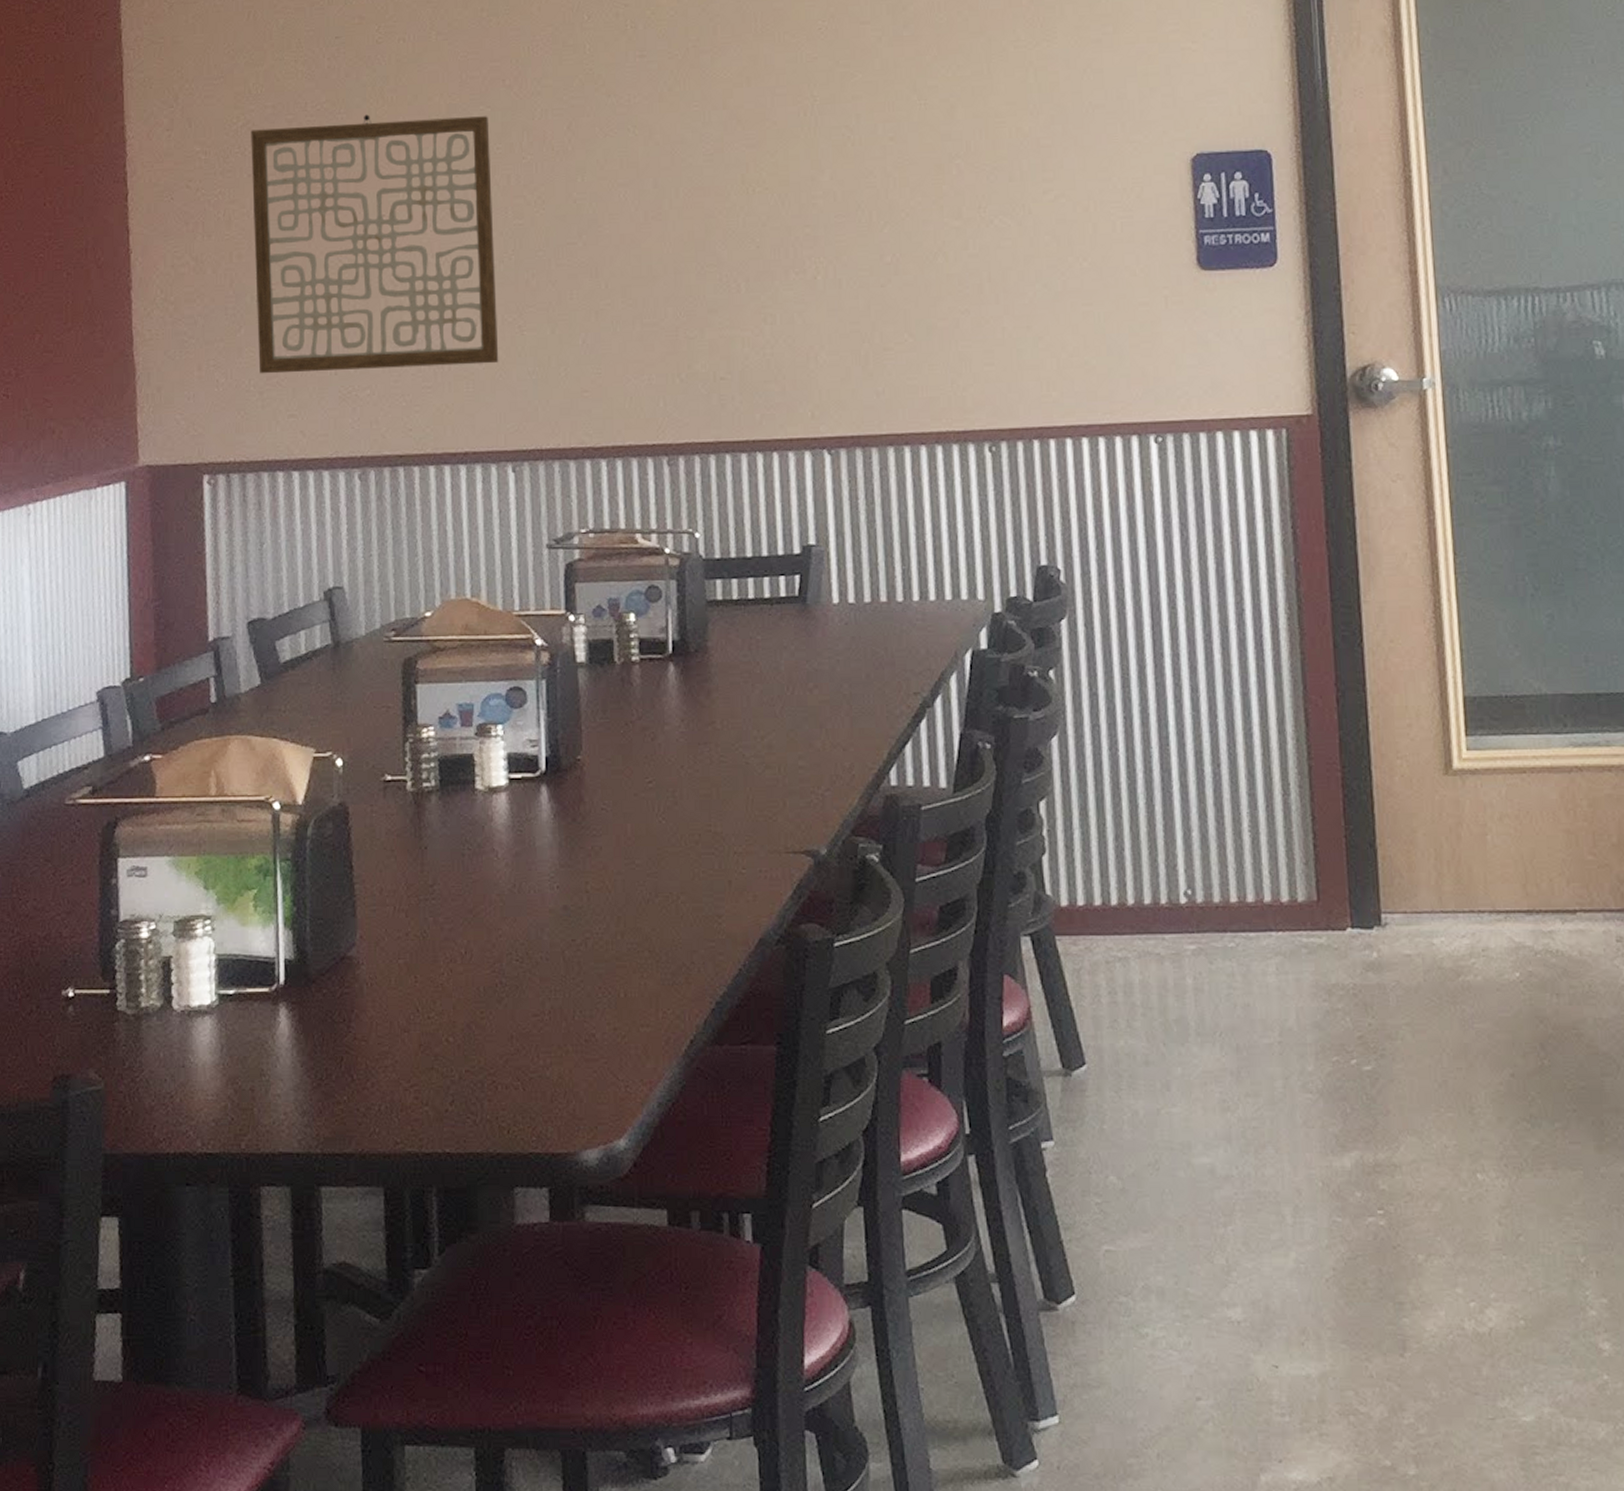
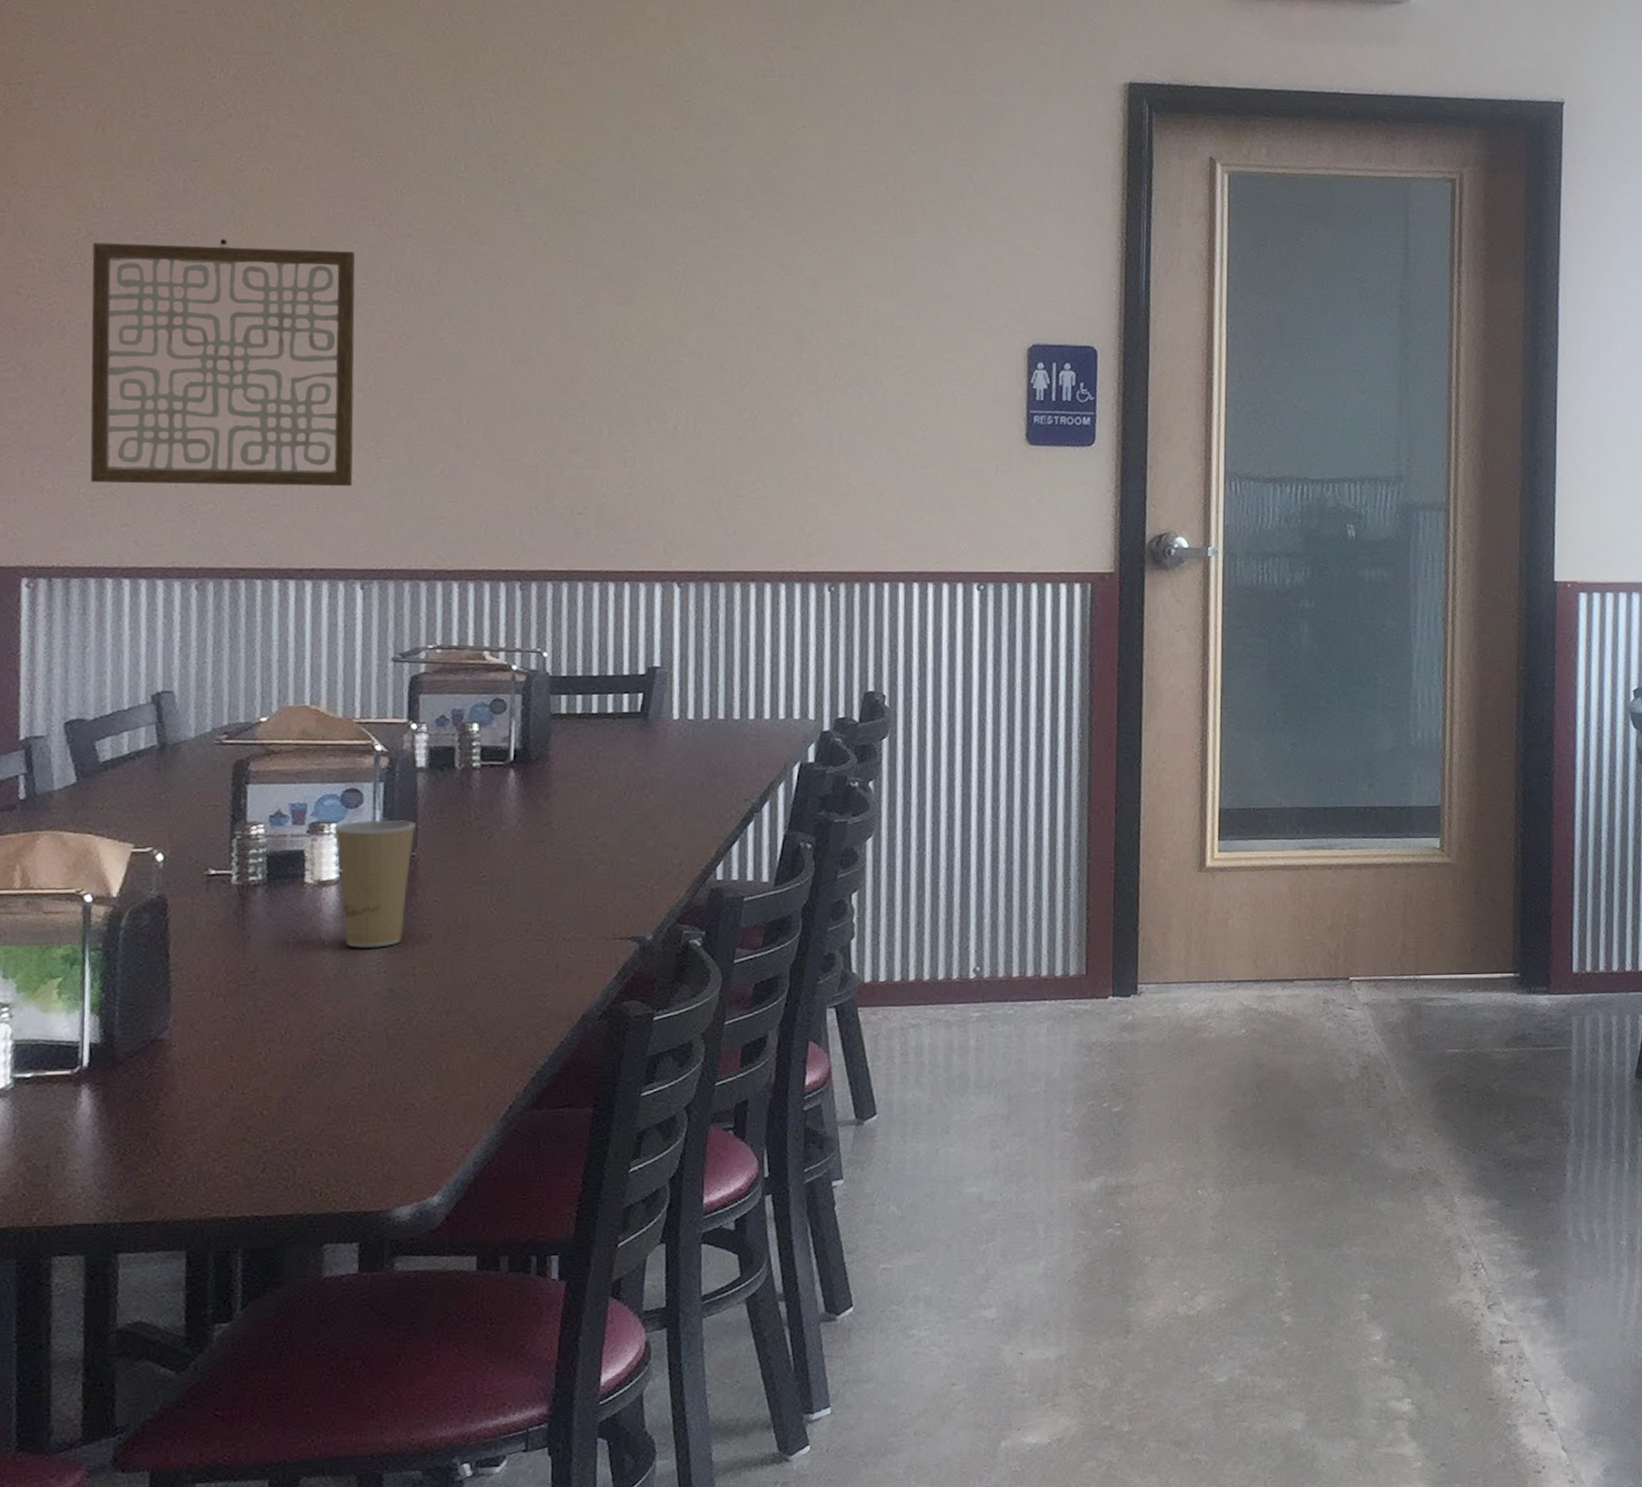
paper cup: none [499,720,580,861] -> present [333,819,417,948]

